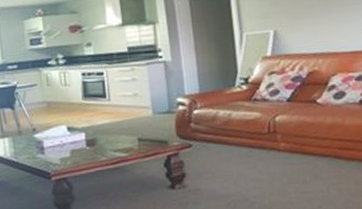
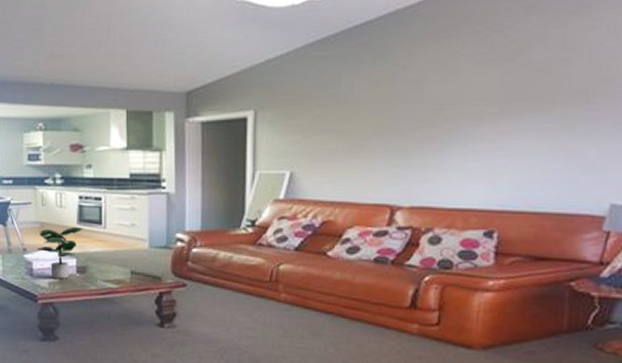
potted plant: none [45,102,89,155] -> present [36,227,83,279]

